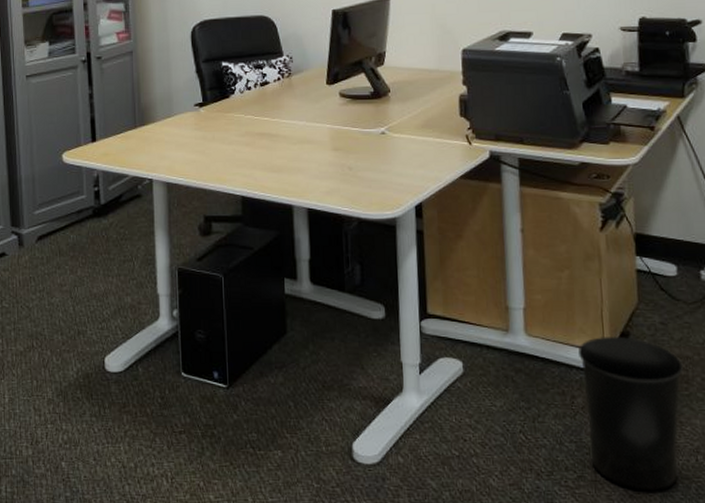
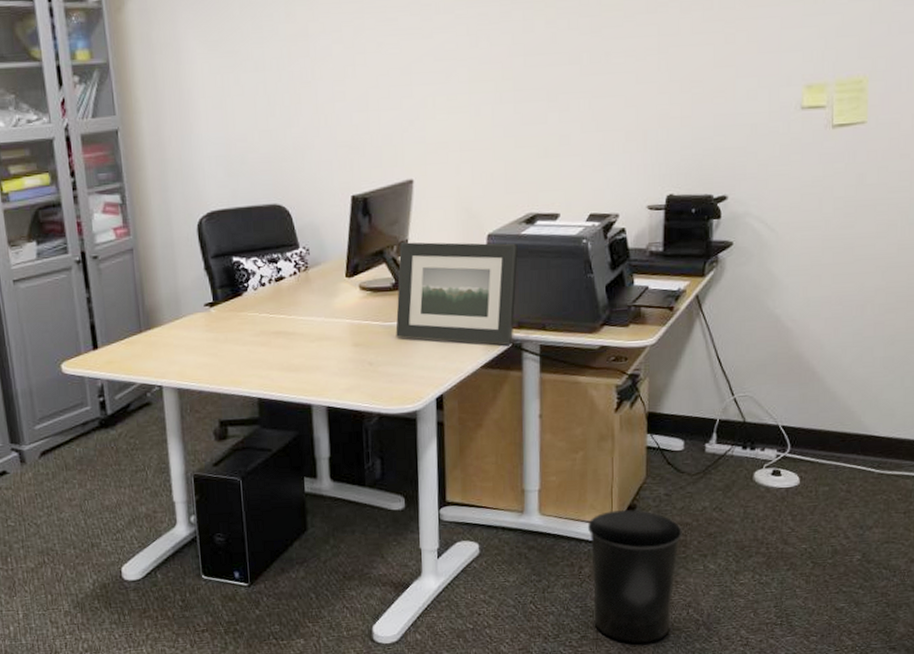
picture frame: none [374,54,493,157] -> present [395,242,518,345]

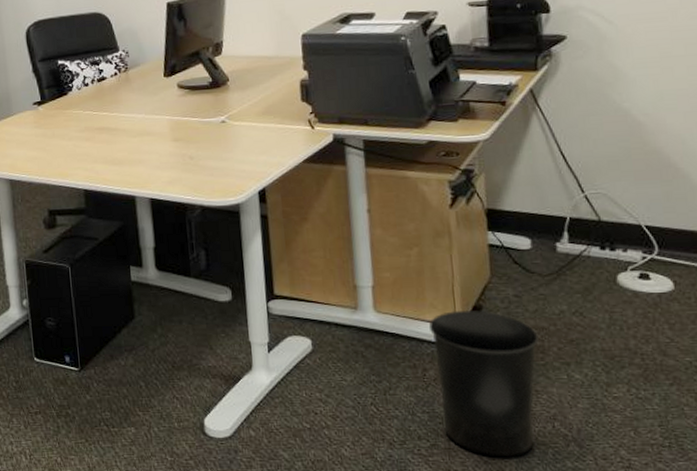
picture frame: present [395,242,518,345] -> none [214,42,335,140]

